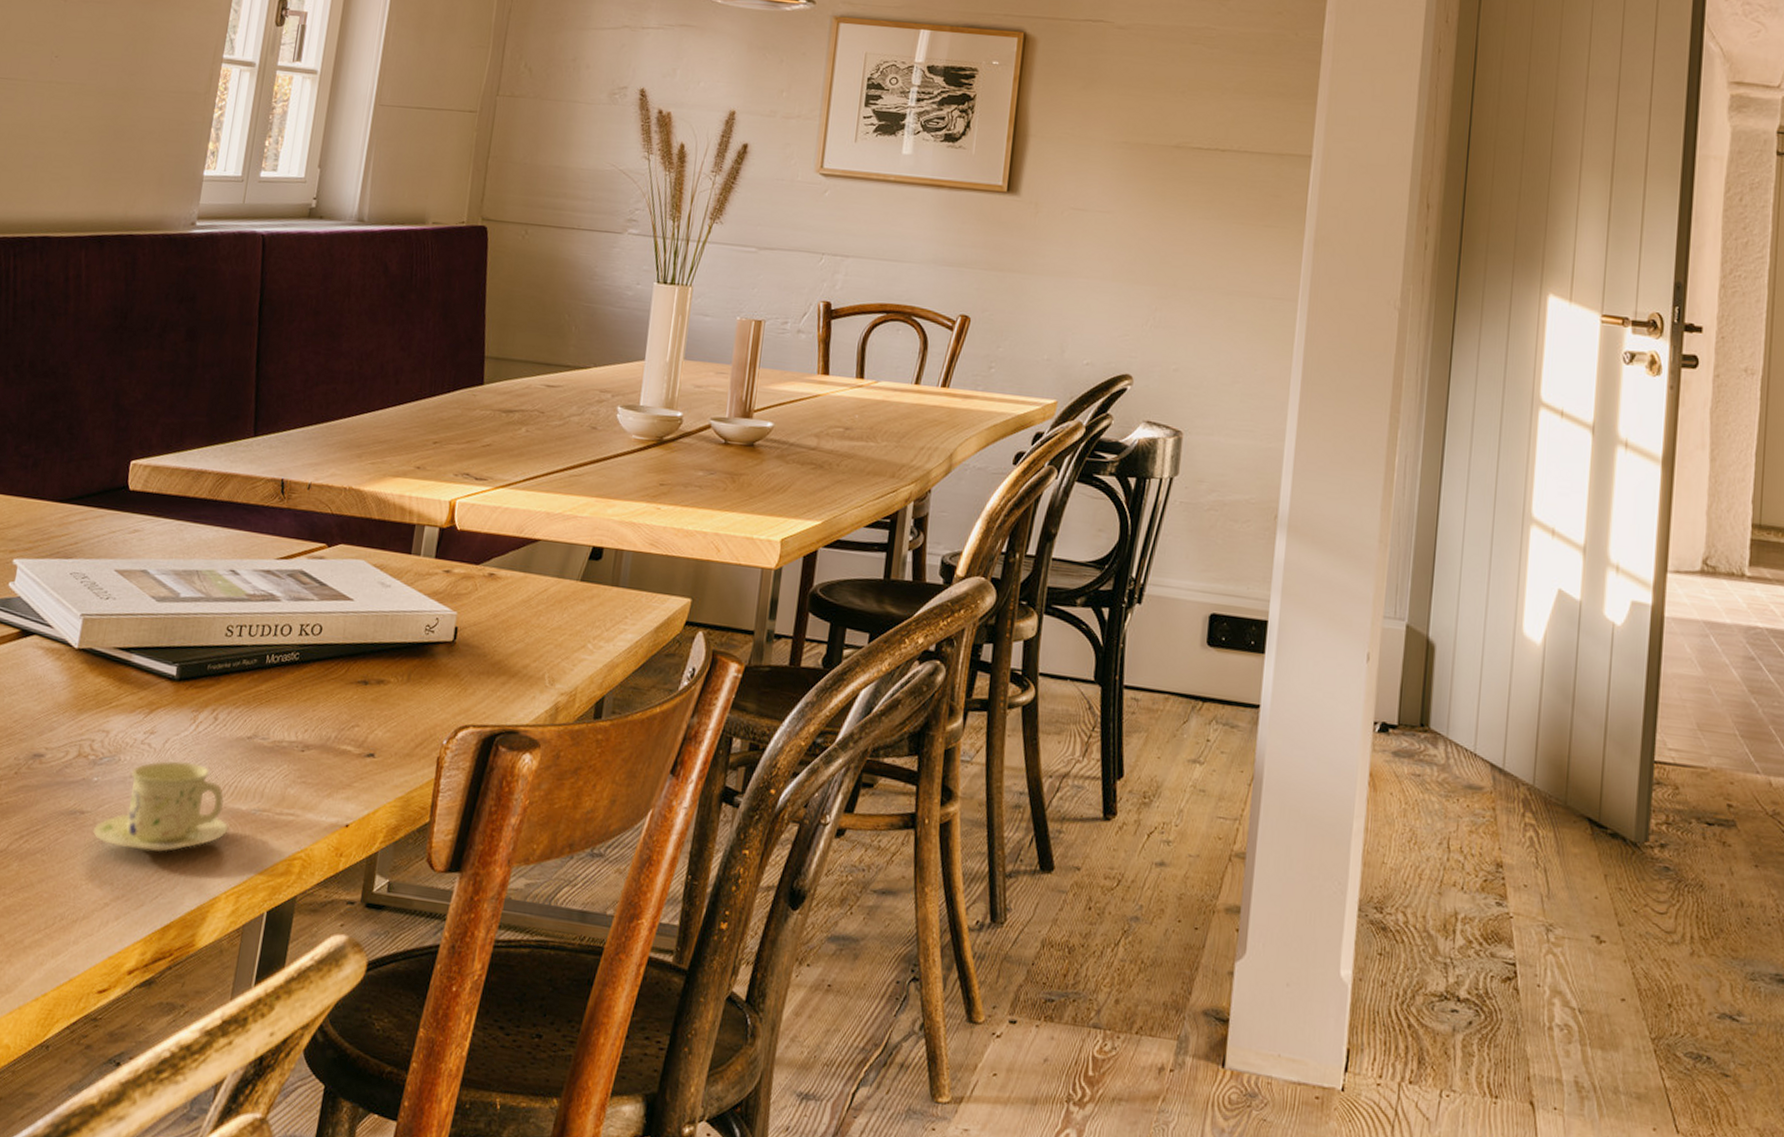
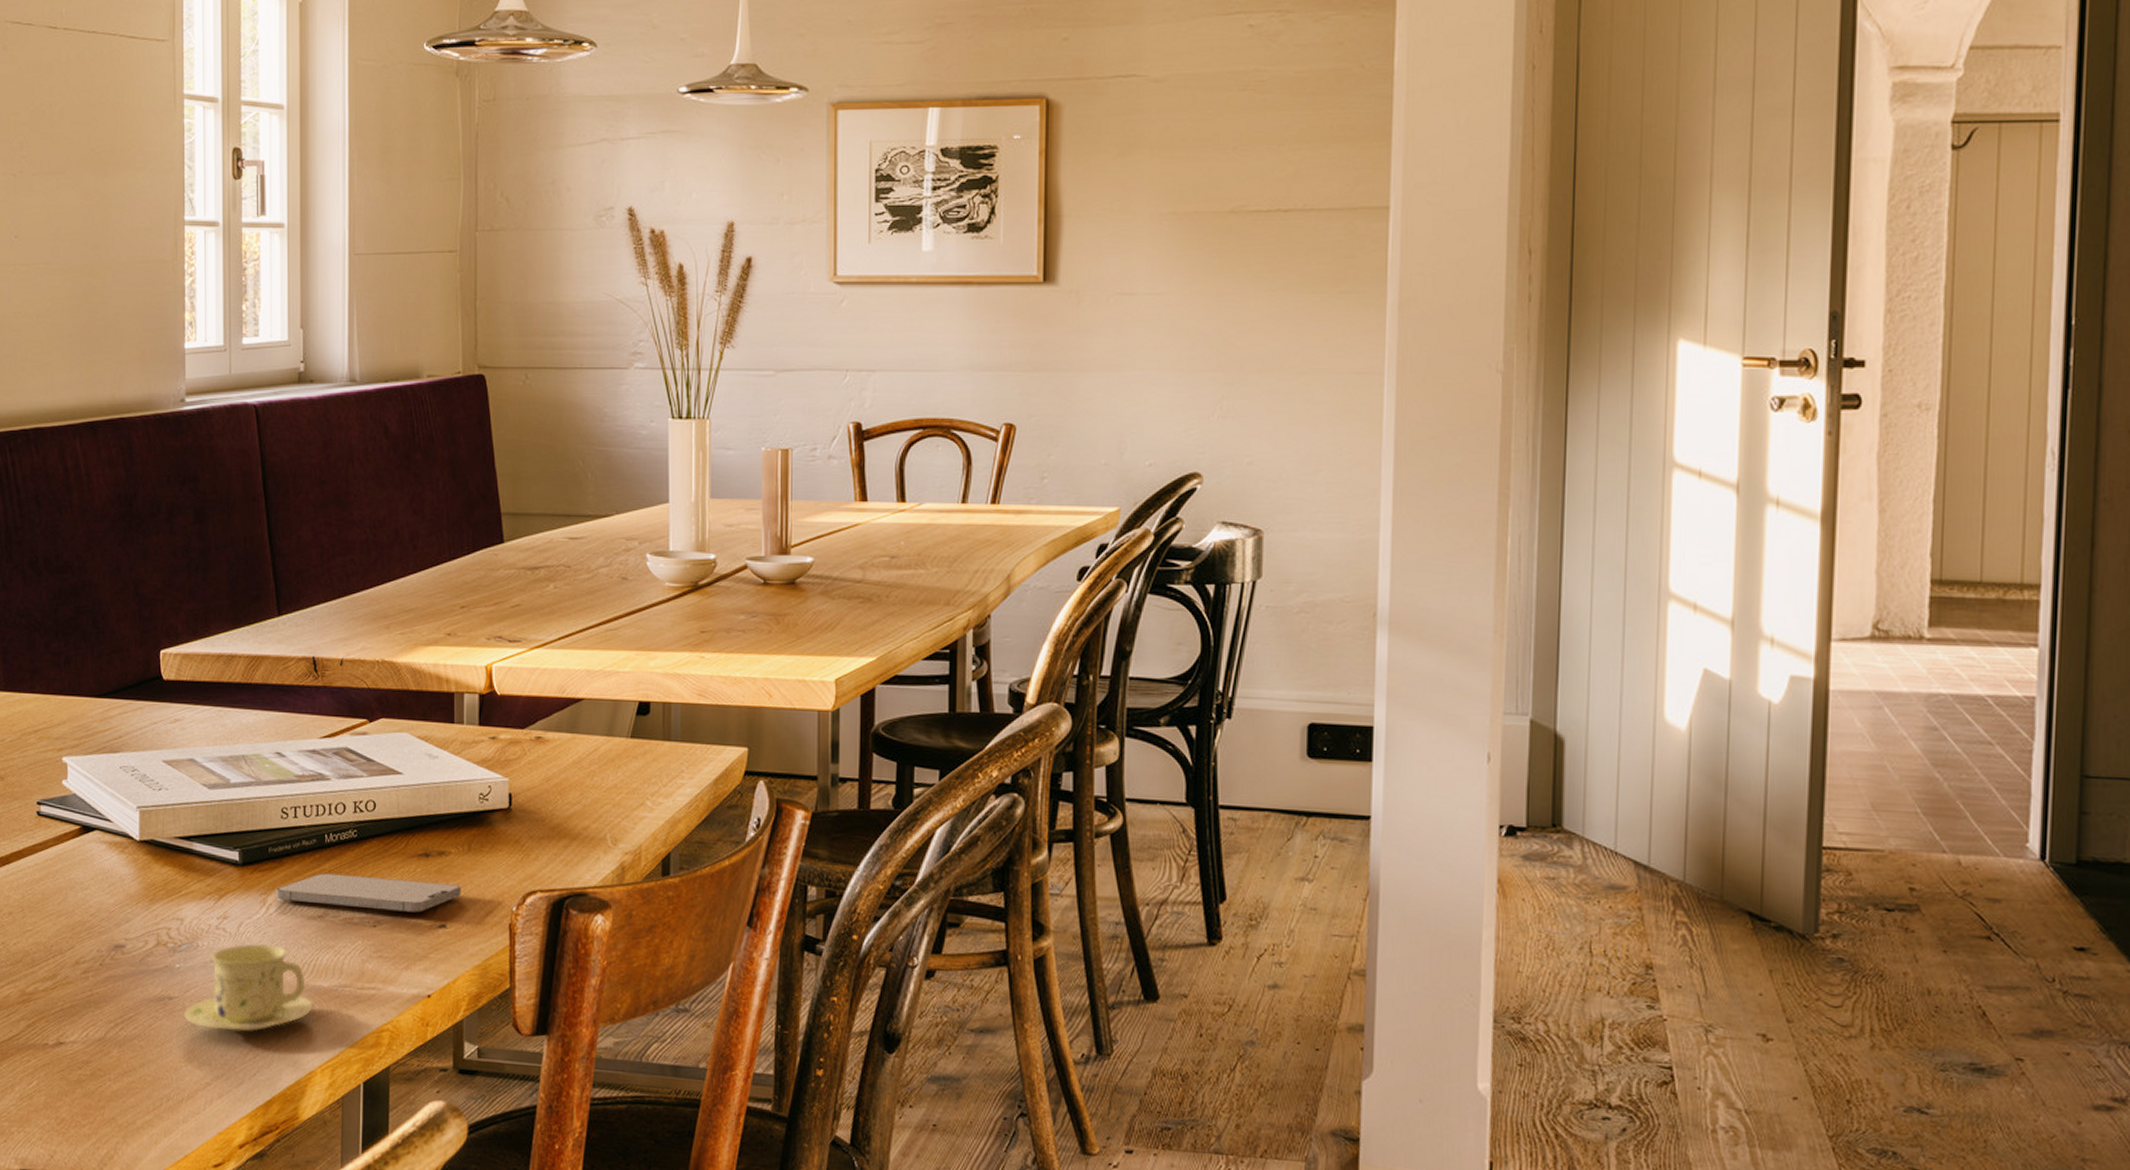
smartphone: none [207,693,395,741] -> present [275,873,461,914]

